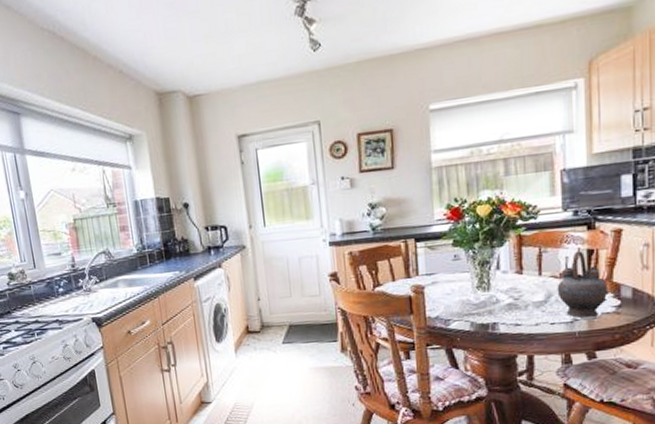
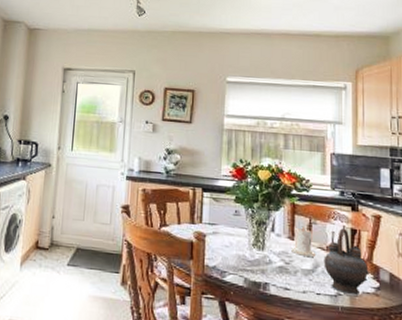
candle: none [520,257,549,289] -> present [291,226,316,257]

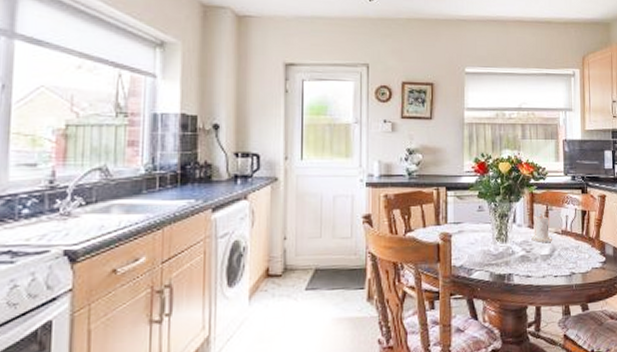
teapot: present [324,228,369,296] -> none [559,211,597,273]

